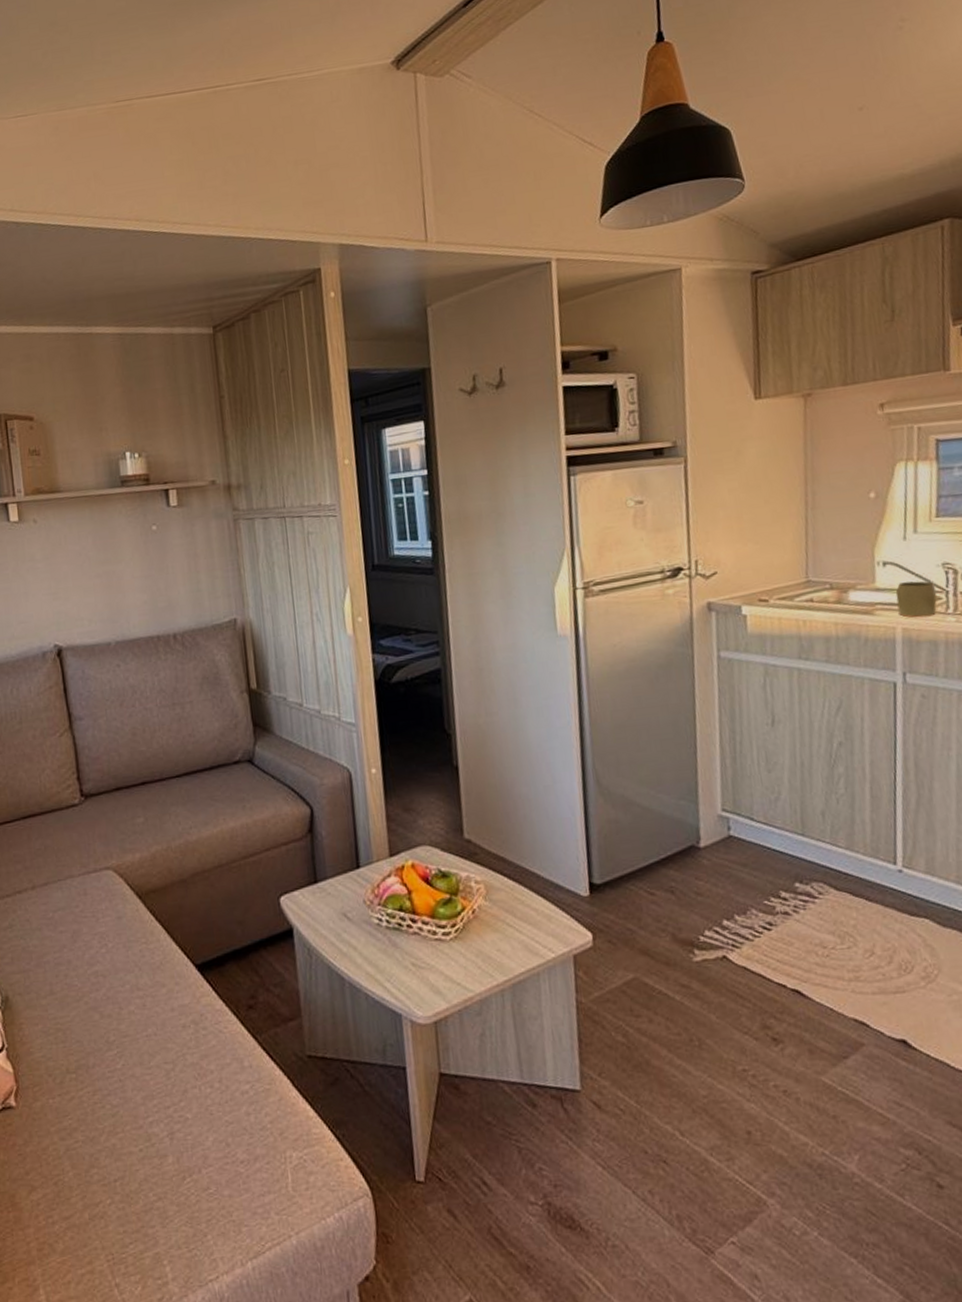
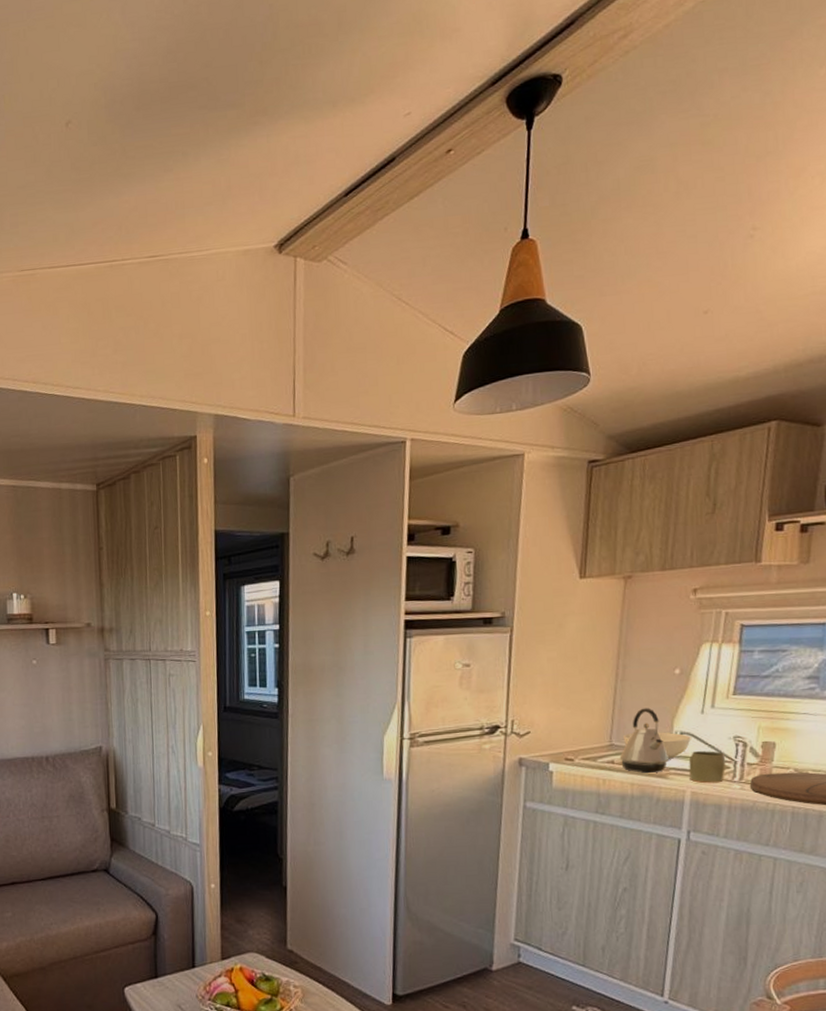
kettle: none [818,537,873,610] -> present [619,708,669,773]
bowl: none [820,563,897,593] -> present [623,732,692,759]

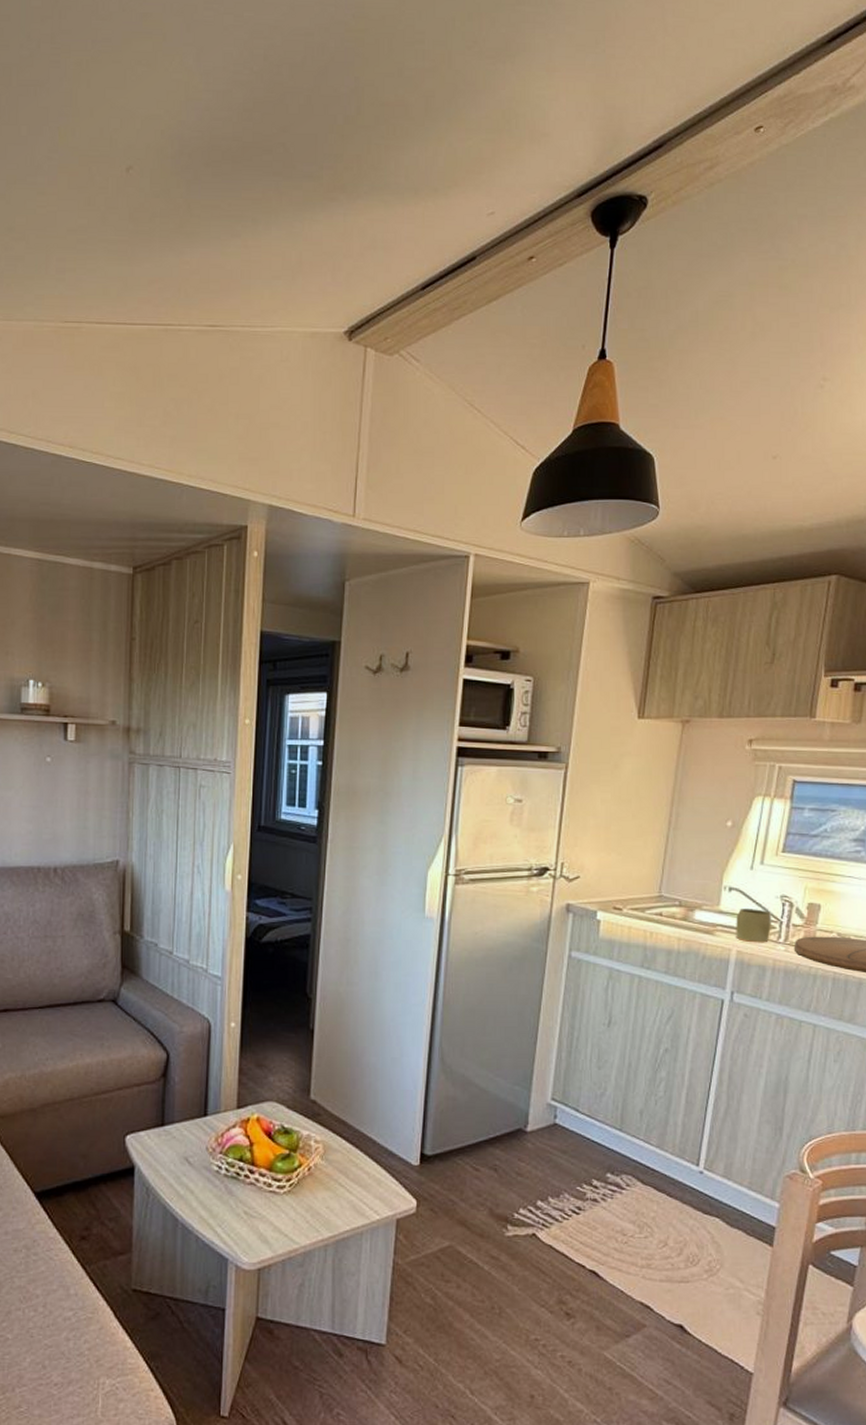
kettle: present [619,708,669,773] -> none [668,859,716,928]
bowl: present [623,732,692,759] -> none [673,885,741,915]

